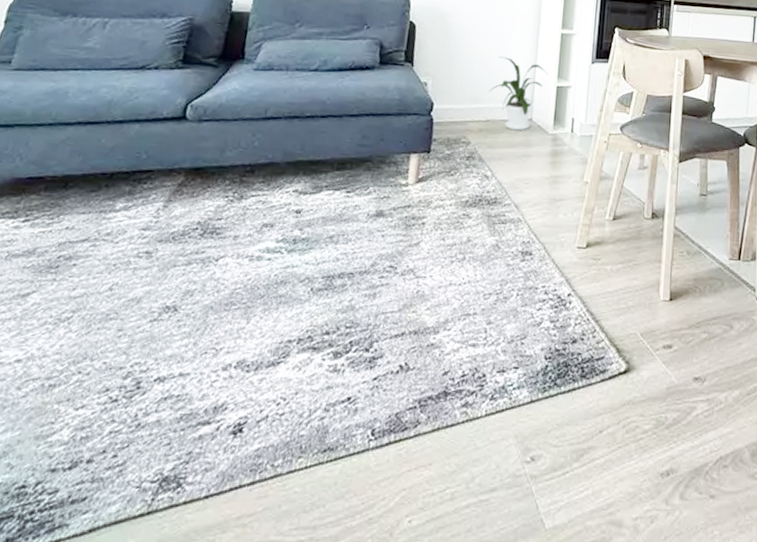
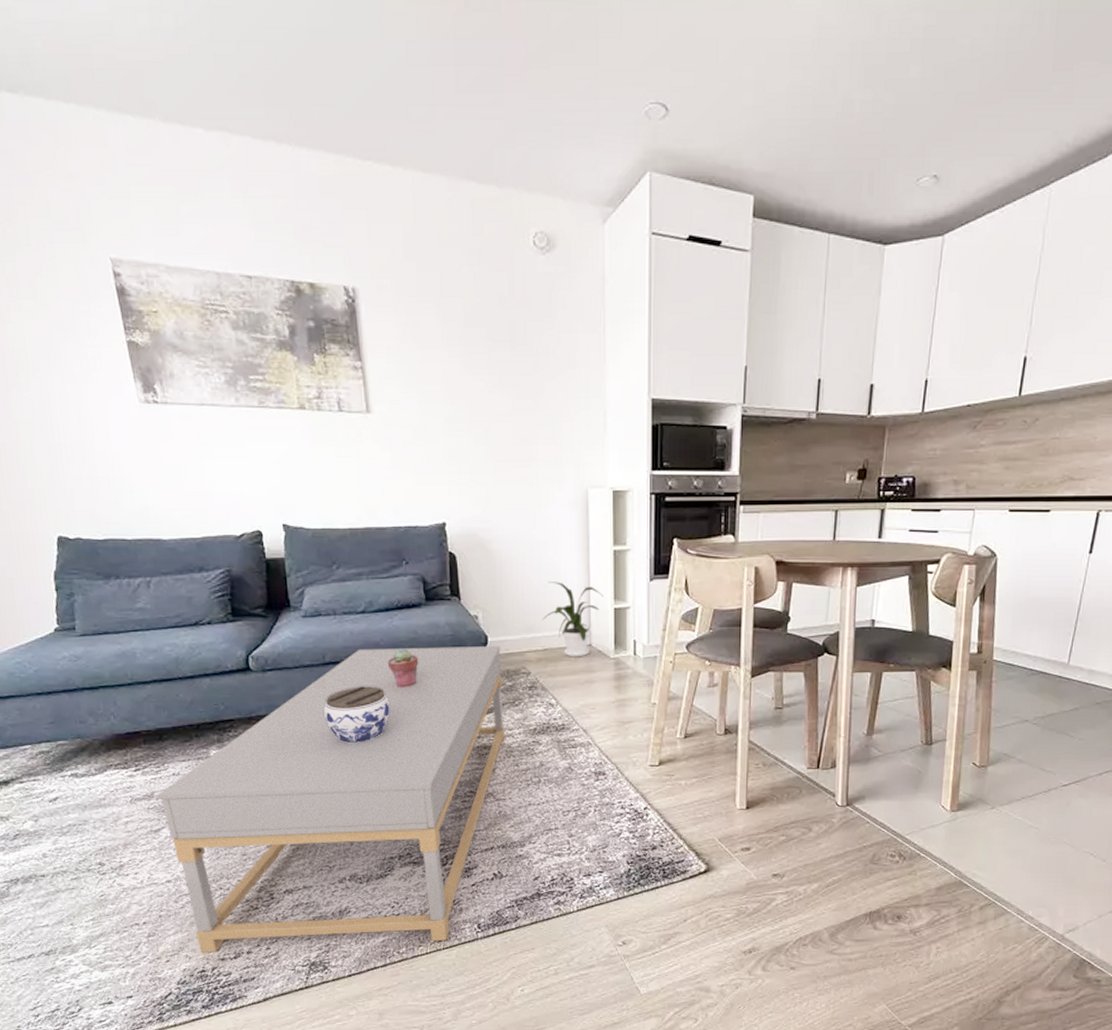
coffee table: none [27,106,445,459] -> present [158,646,505,952]
jar: none [252,144,324,205] -> present [324,686,390,743]
potted succulent: none [329,108,362,149] -> present [387,648,419,687]

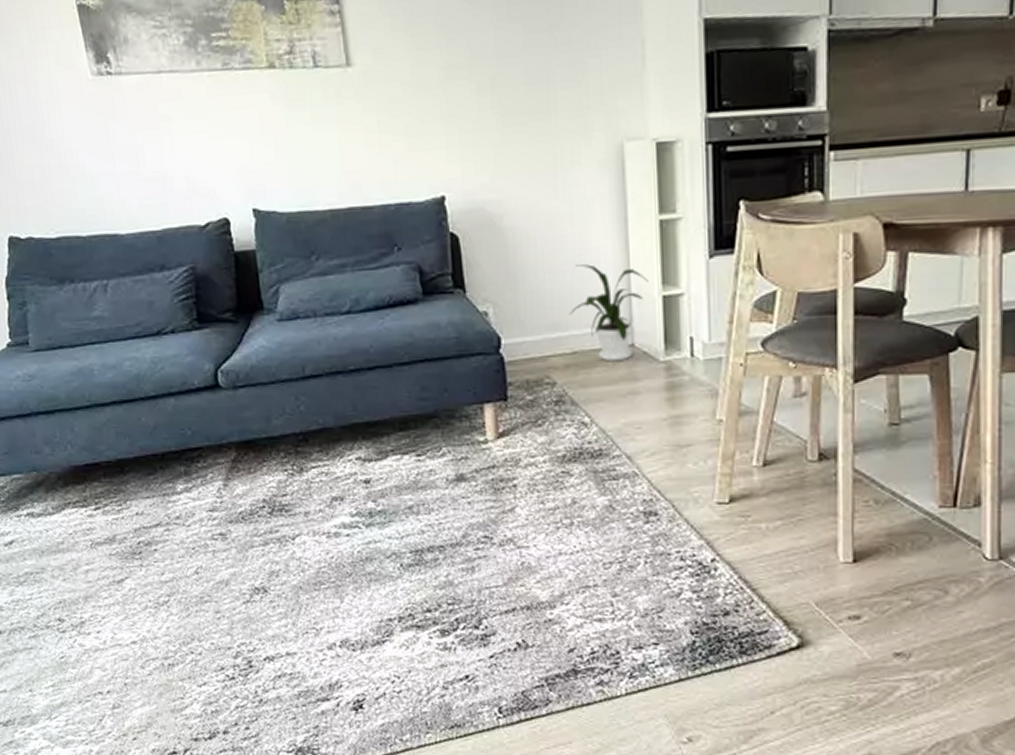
coffee table: present [158,646,505,952] -> none [121,350,526,730]
jar: present [324,686,390,743] -> none [305,404,384,475]
potted succulent: present [387,648,419,687] -> none [378,356,417,405]

